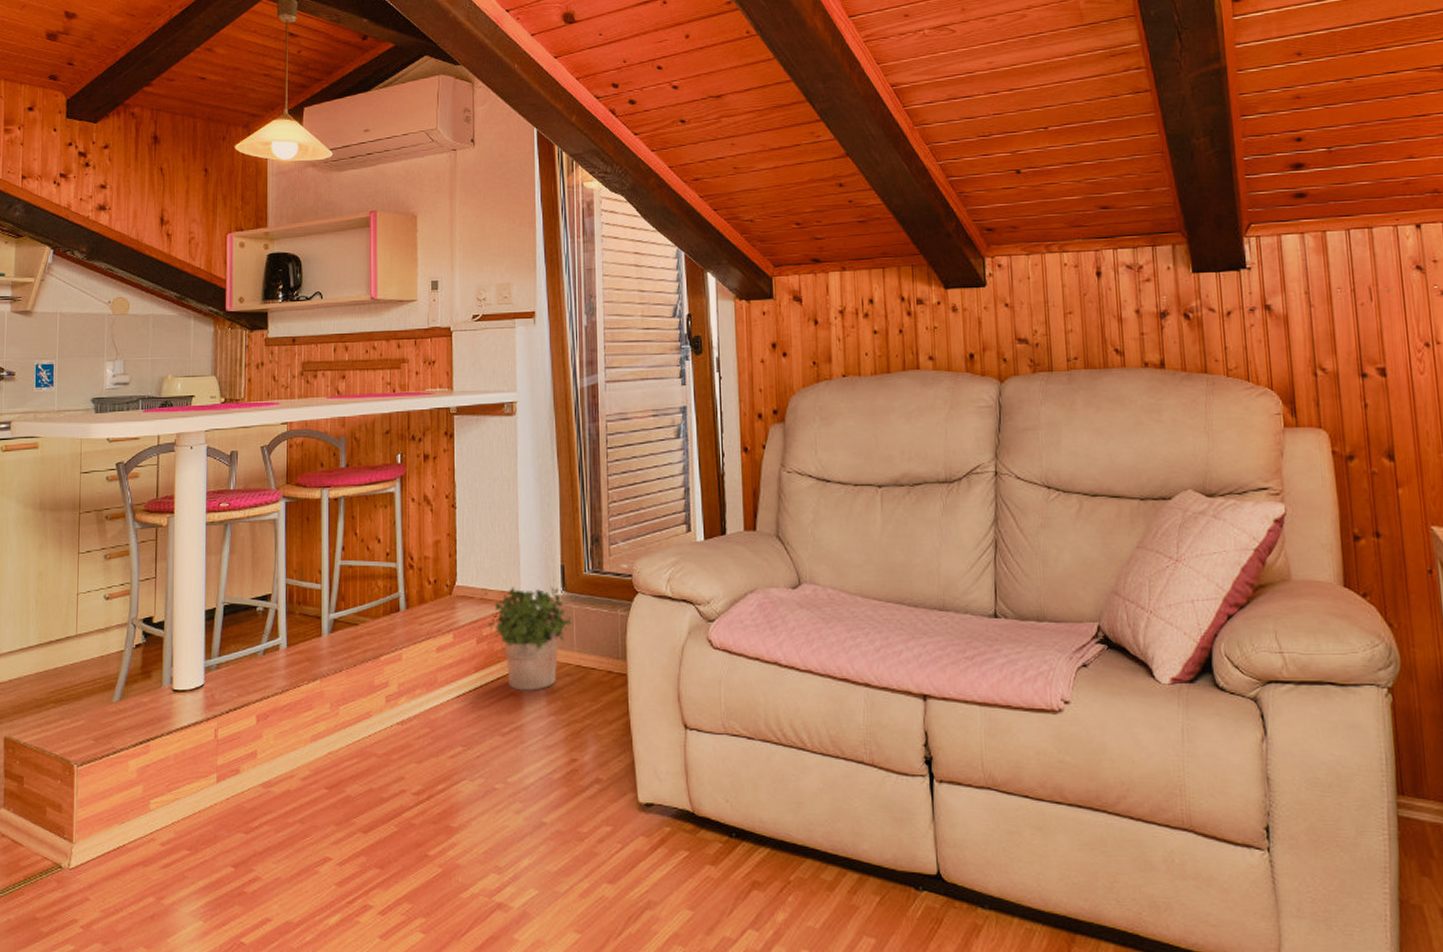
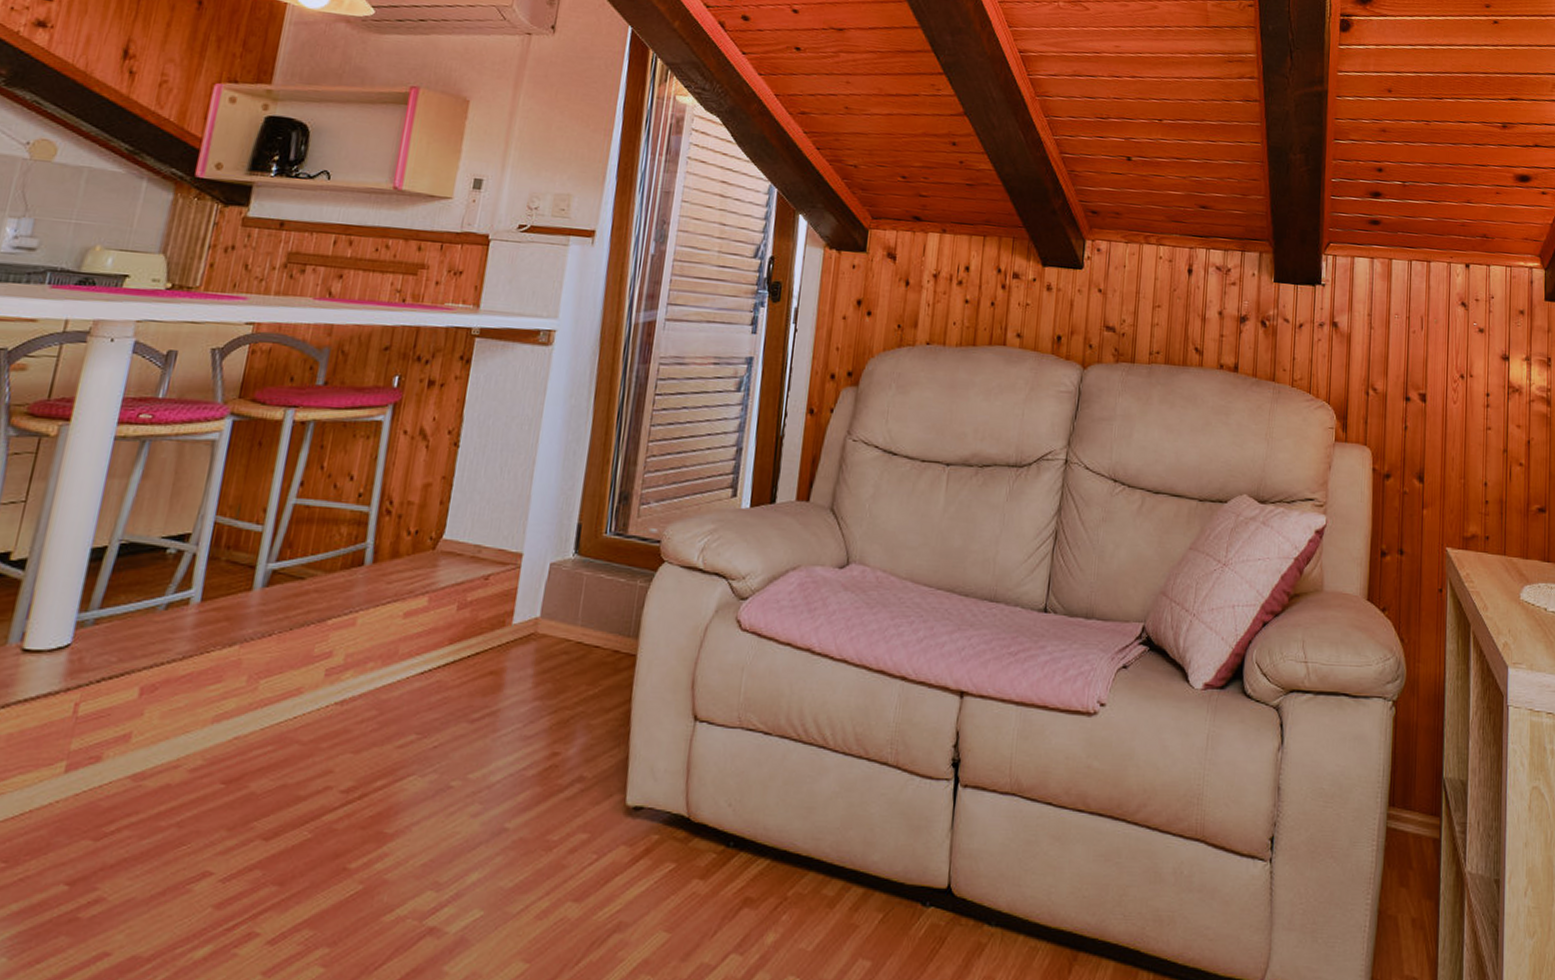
potted plant: present [488,586,572,691] -> none [475,545,581,670]

